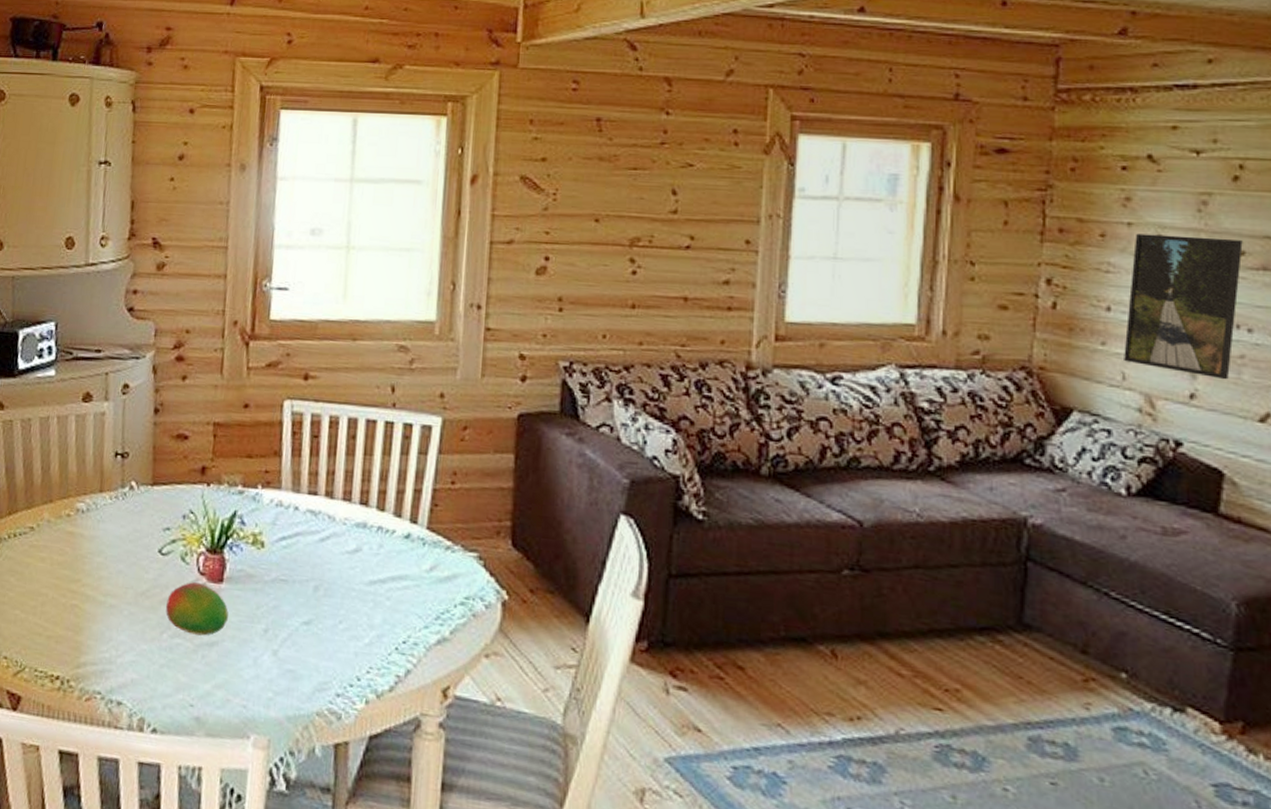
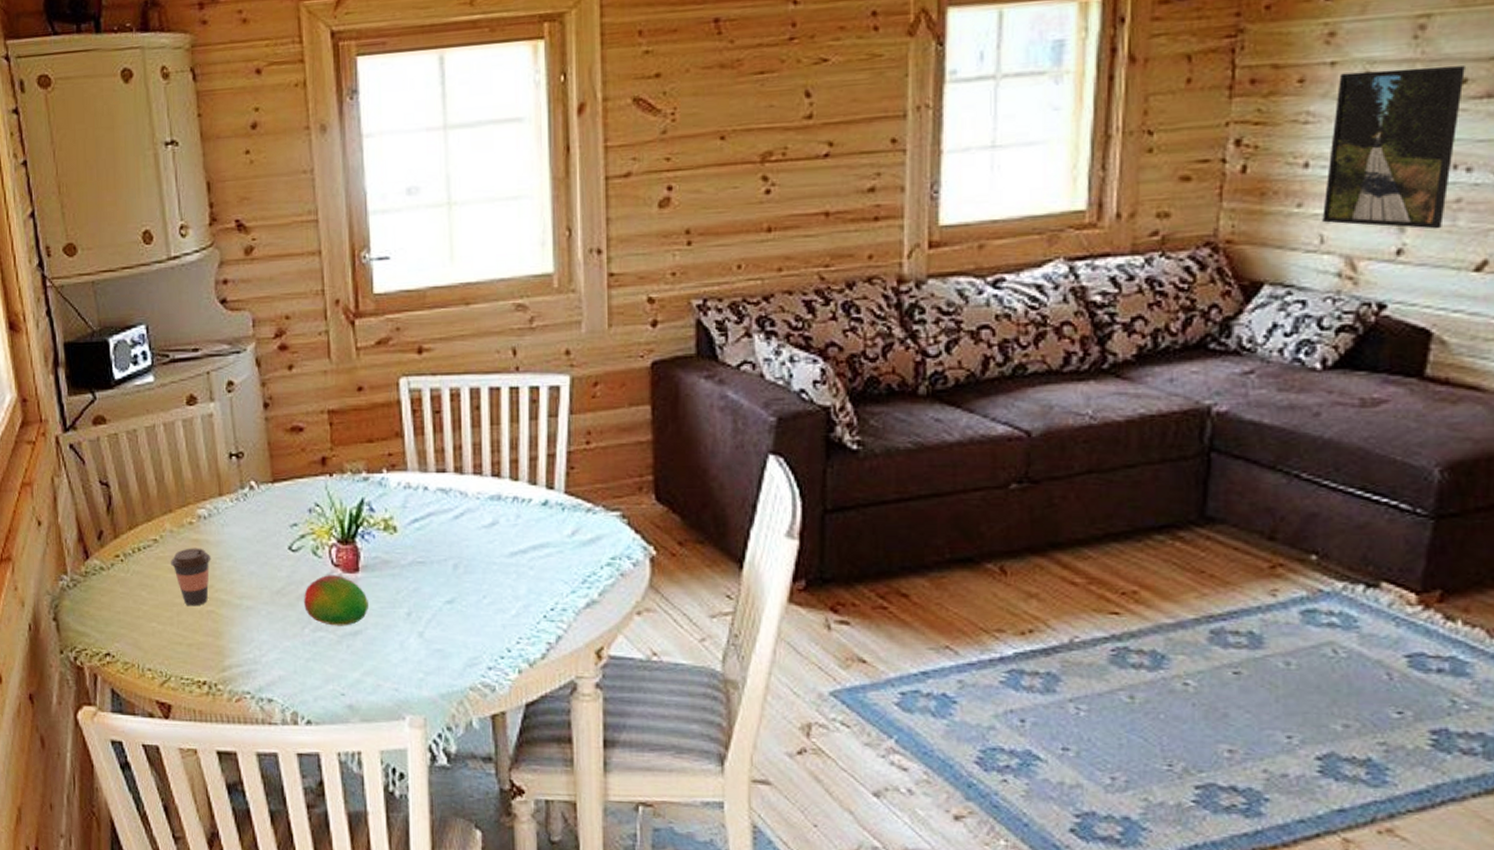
coffee cup: none [43,539,83,599] -> present [171,548,212,606]

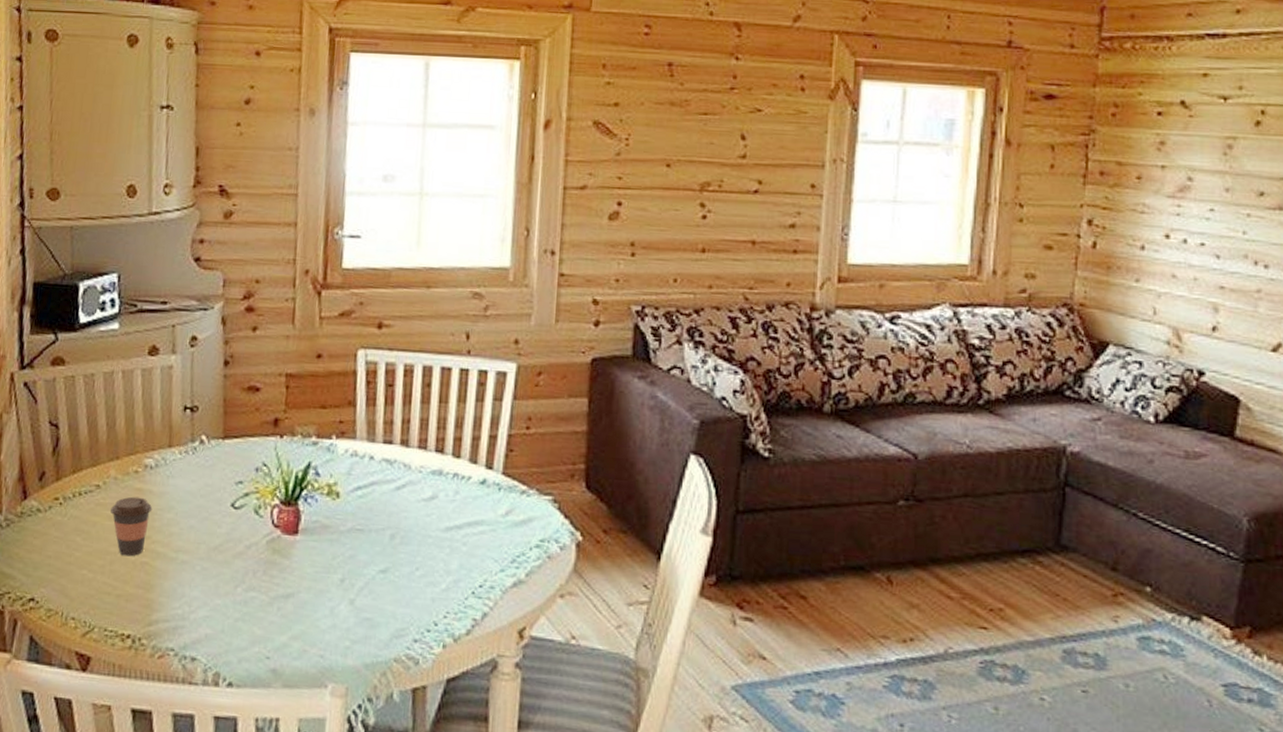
fruit: present [304,575,368,626] -> none [240,535,304,588]
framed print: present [1323,66,1465,230] -> none [1155,176,1262,313]

